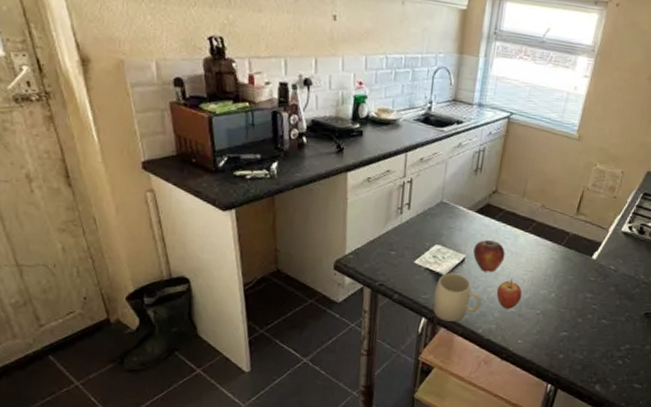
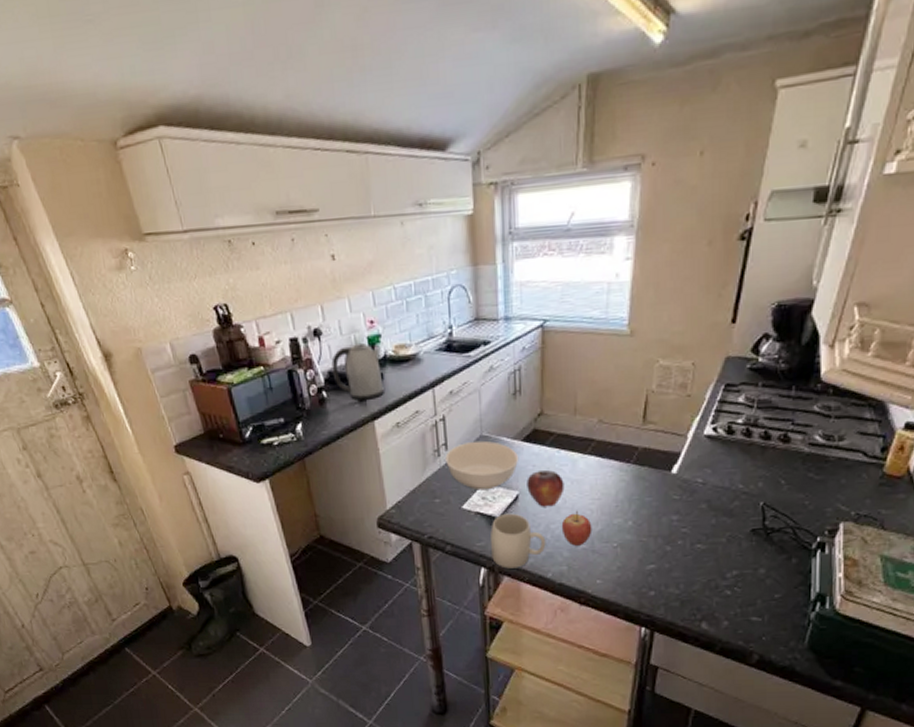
kettle: none [315,99,362,153] -> present [331,342,384,402]
bowl: none [406,205,471,250] -> present [445,440,519,491]

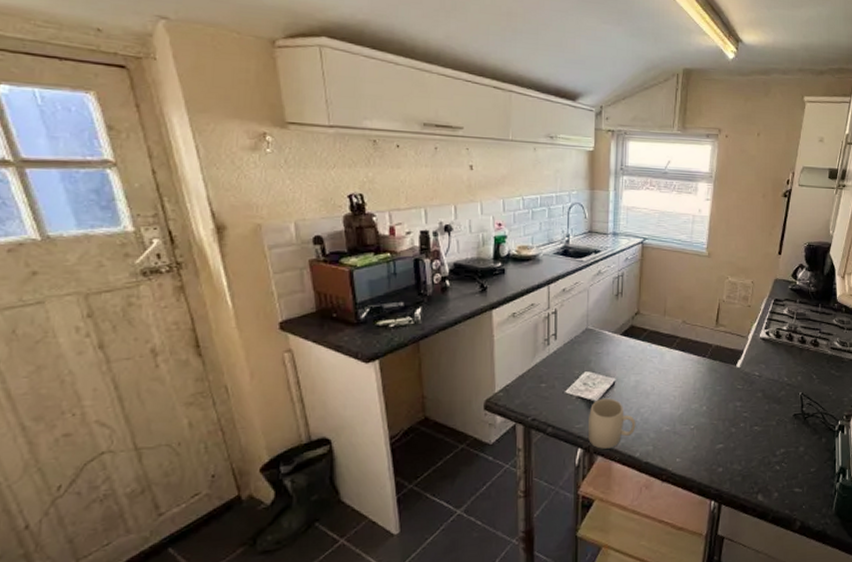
kettle: present [331,342,384,402] -> none [458,240,505,292]
bowl: present [445,440,519,491] -> none [554,333,618,377]
fruit: present [527,470,565,507] -> none [623,361,654,393]
fruit: present [561,510,592,546] -> none [649,396,675,428]

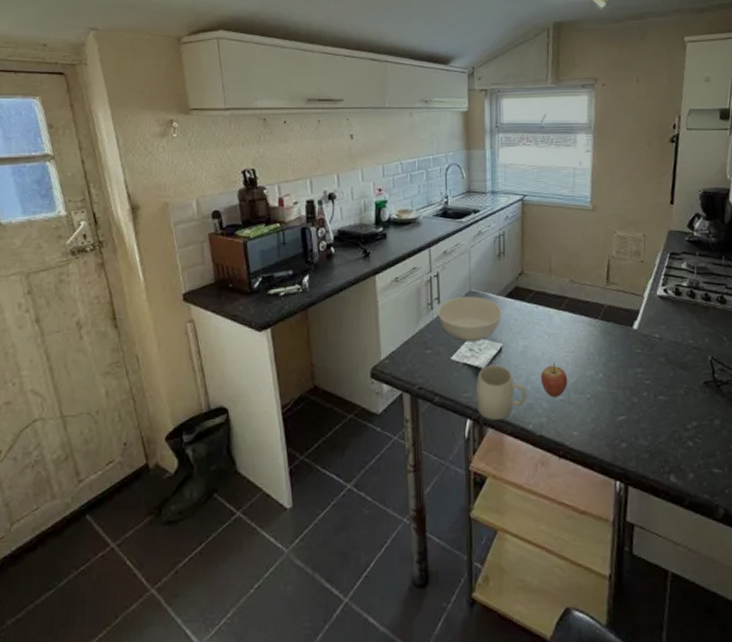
bowl: none [554,333,618,377] -> present [437,296,503,342]
fruit: none [649,396,675,428] -> present [540,362,568,397]

